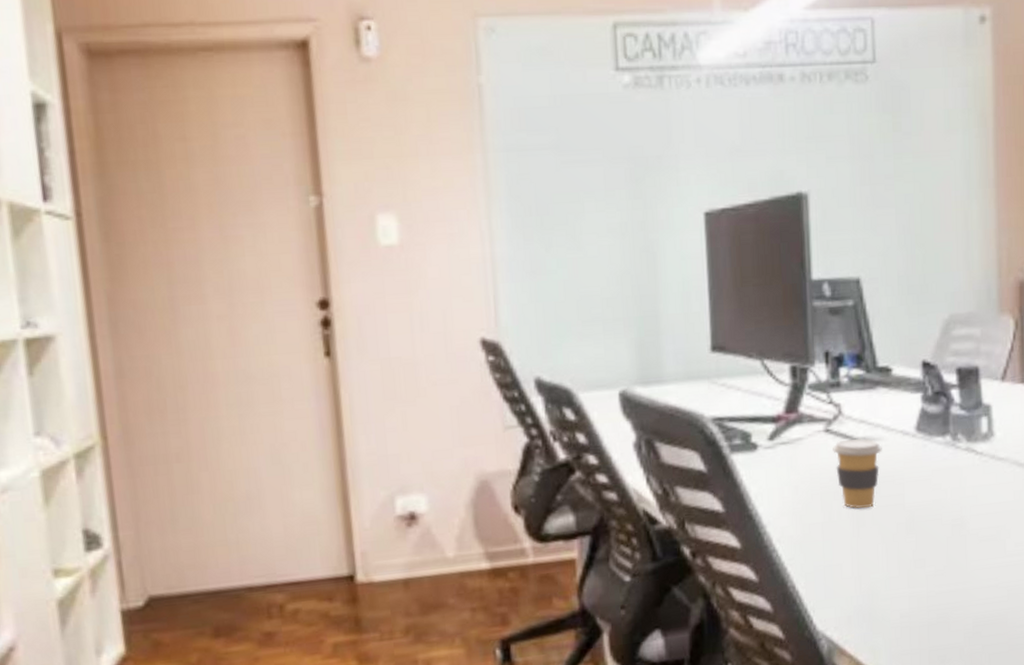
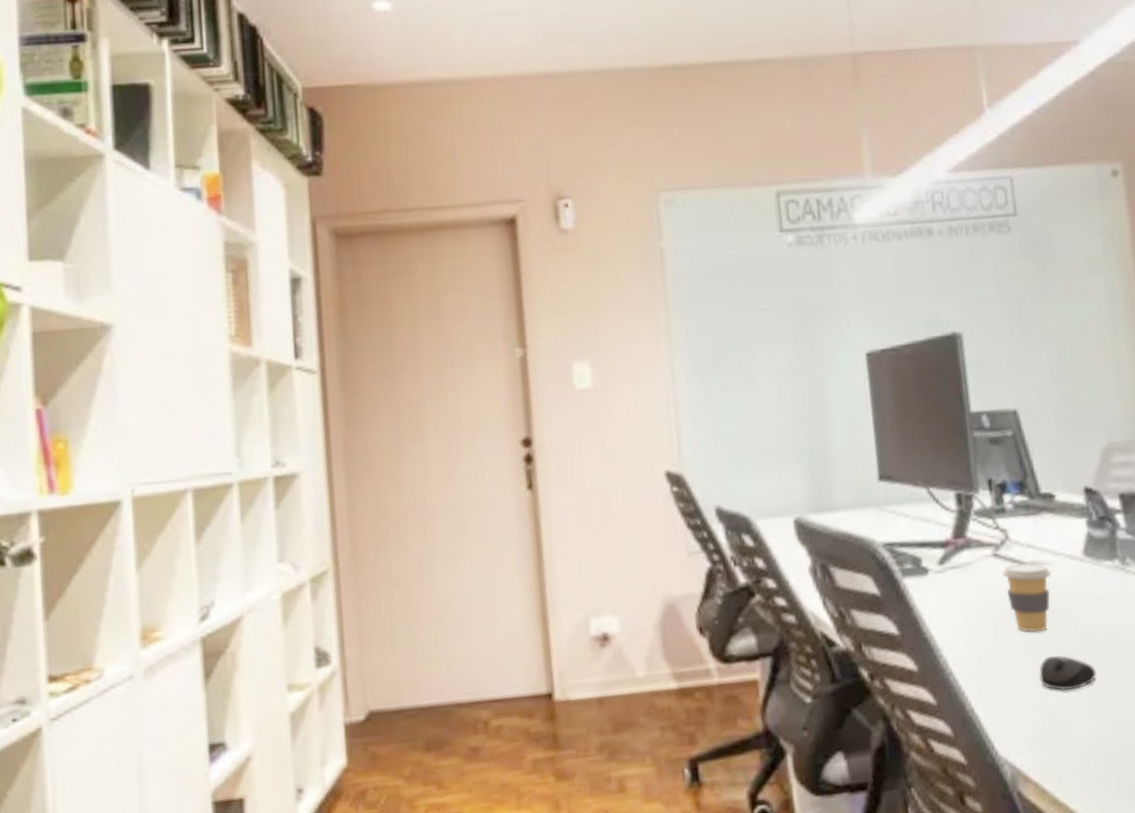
mouse: none [862,530,919,567] -> present [1039,654,1097,691]

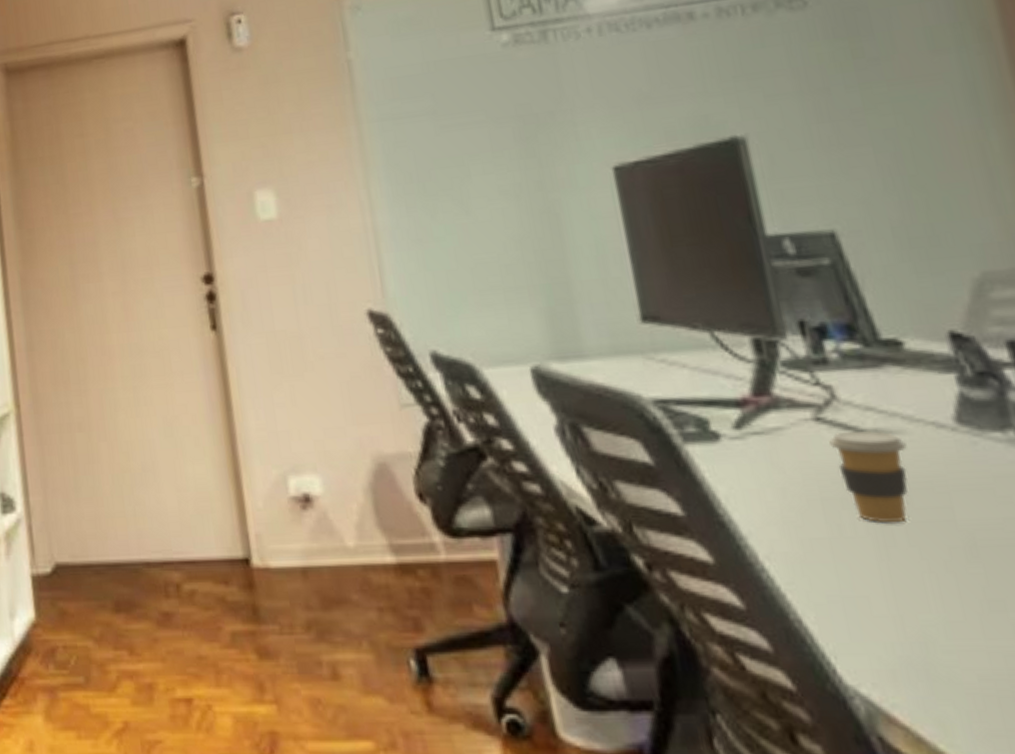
mouse: present [1039,654,1097,691] -> none [897,555,992,606]

